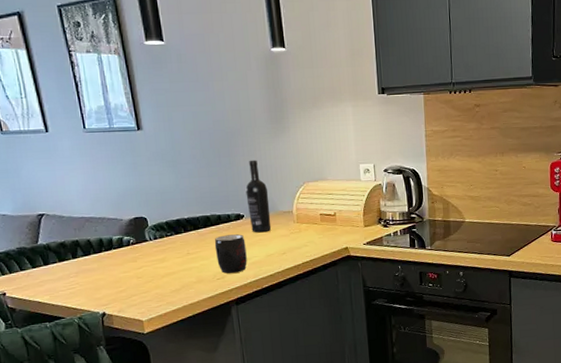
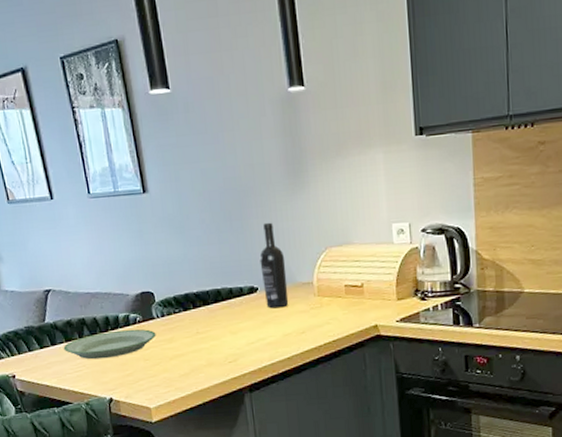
plate: none [56,250,149,278] -> present [63,329,156,360]
mug: present [214,234,247,274] -> none [225,310,262,356]

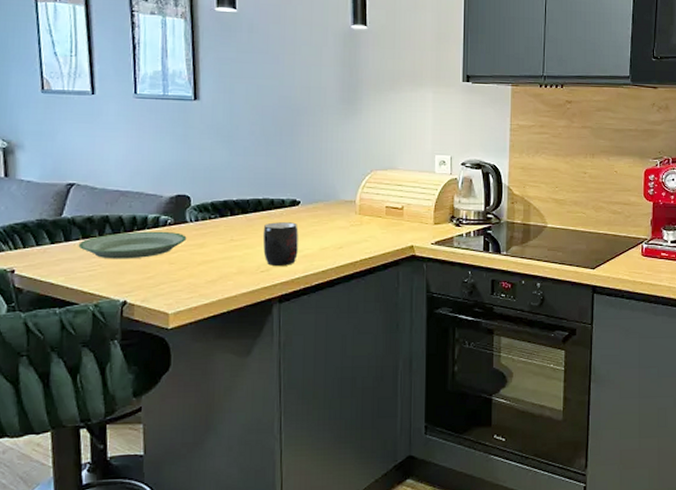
mug: none [225,310,262,356] -> present [262,222,298,266]
wine bottle: present [259,222,289,309] -> none [305,141,331,222]

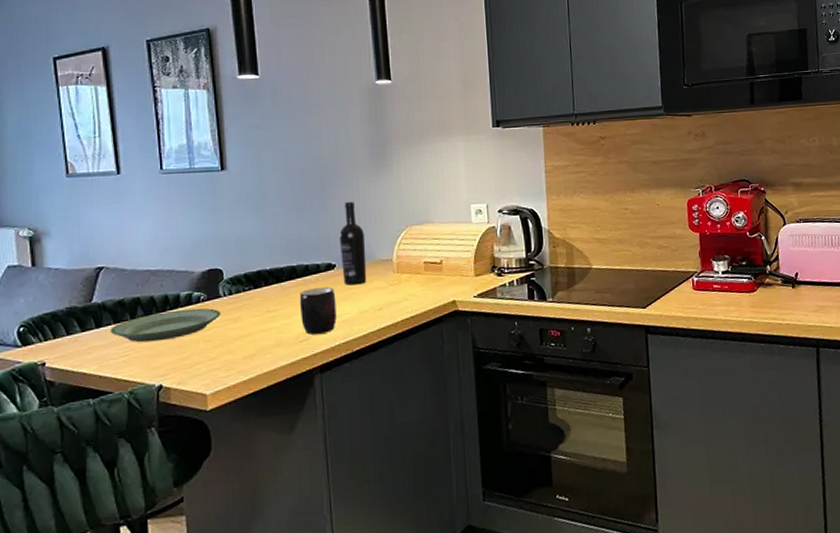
wine bottle: none [305,141,331,222] -> present [339,201,367,286]

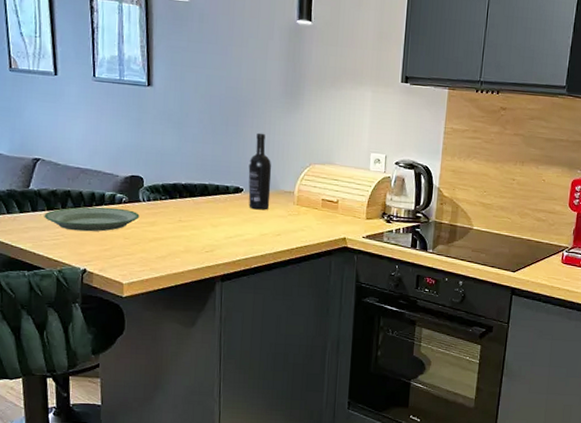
mug: present [299,287,337,335] -> none [208,207,241,248]

